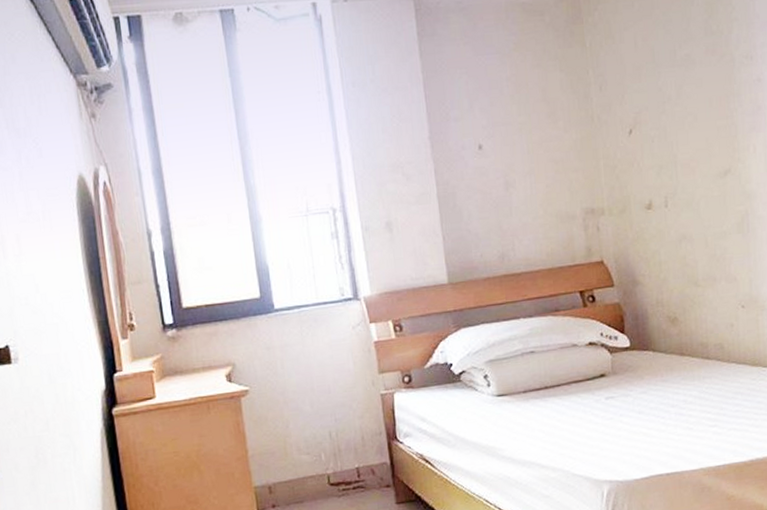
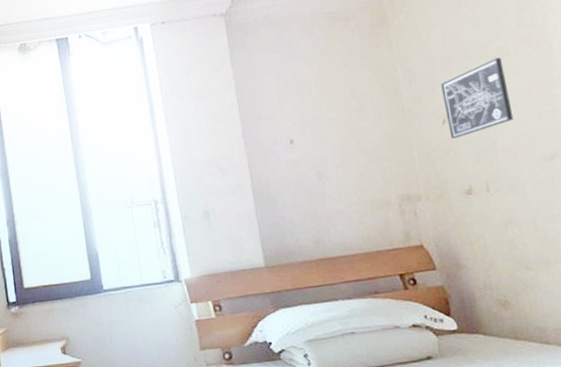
wall art: none [630,66,694,151] -> present [441,57,514,139]

